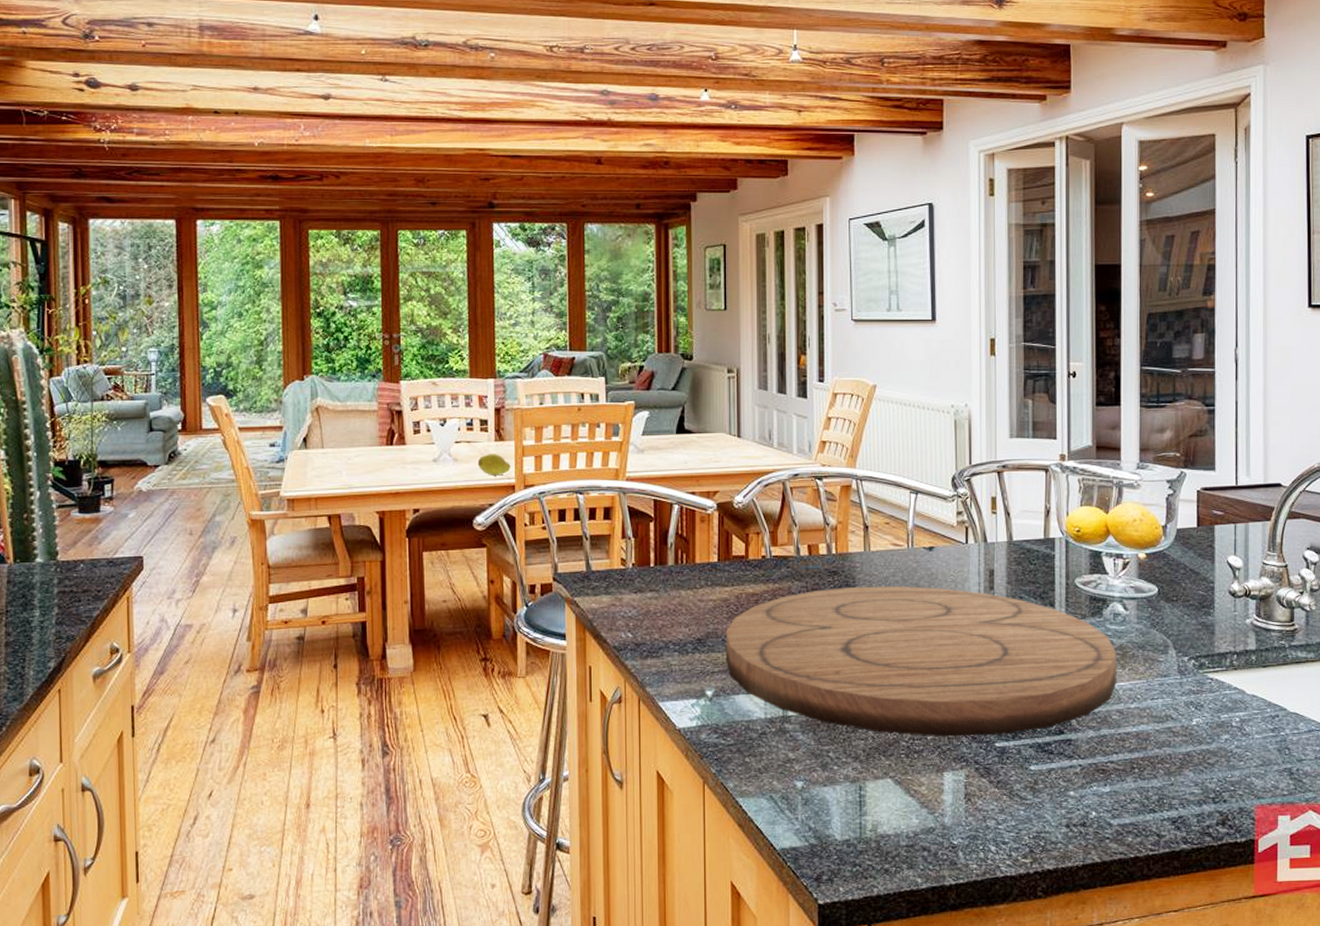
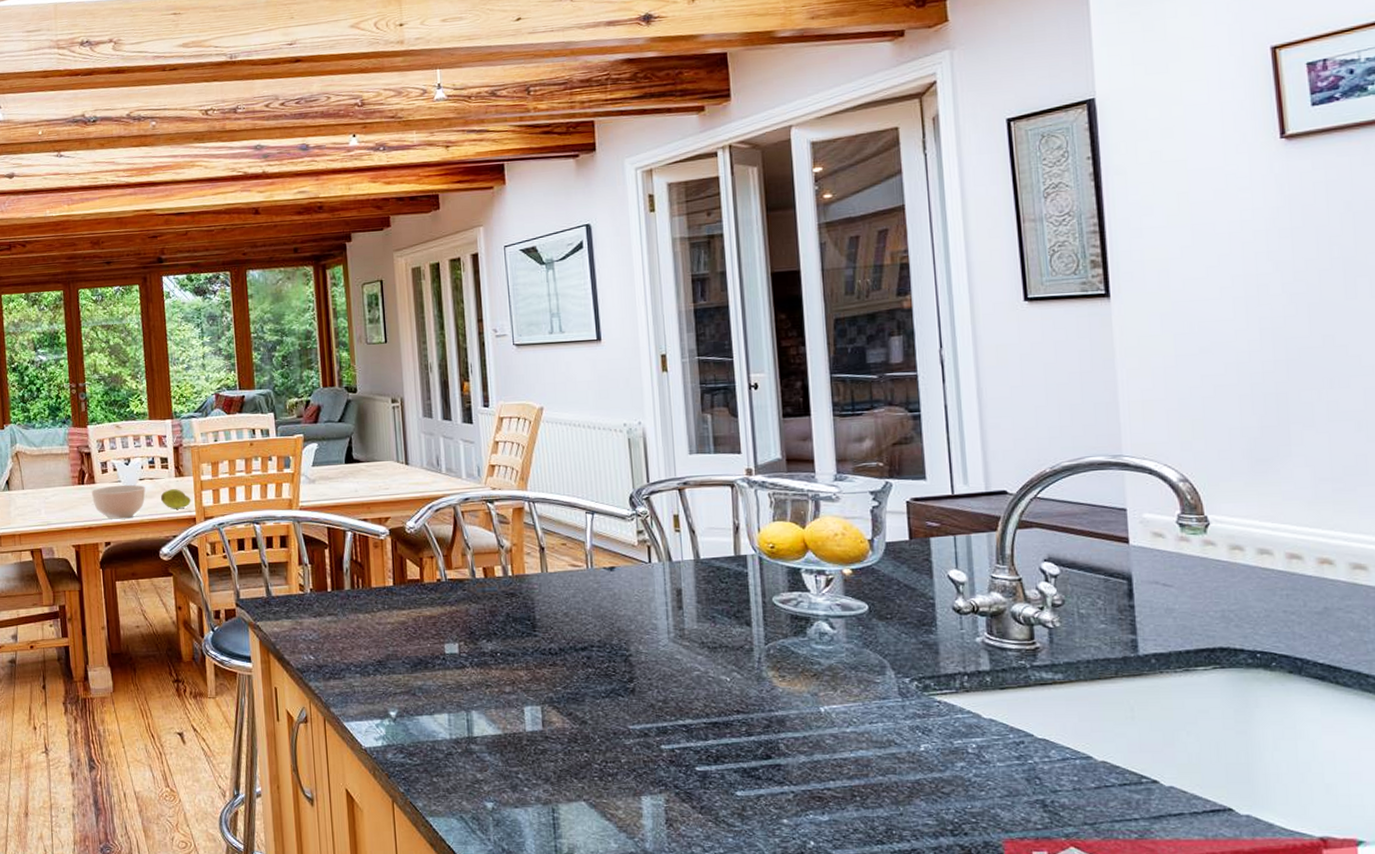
bowl: none [400,447,461,485] -> present [91,484,146,520]
cutting board: present [725,585,1117,736] -> none [405,606,828,759]

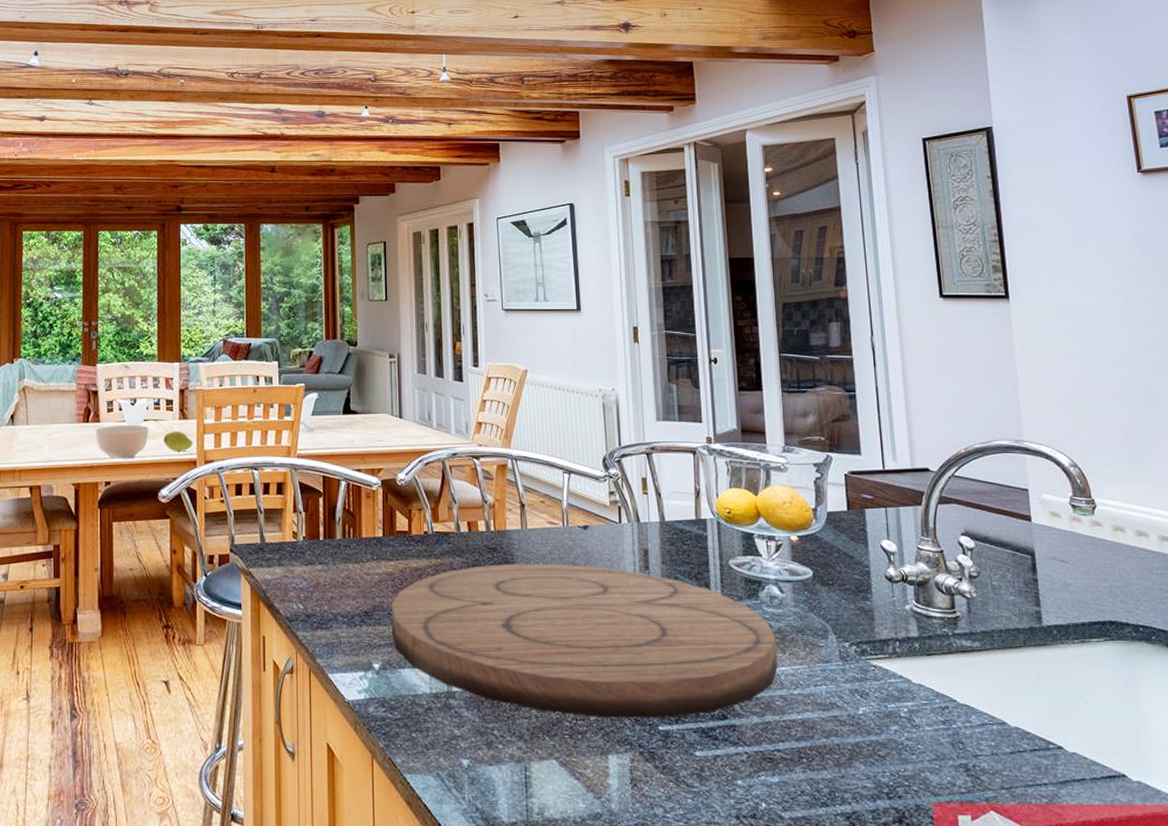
cutting board: none [405,606,828,759] -> present [391,563,778,717]

